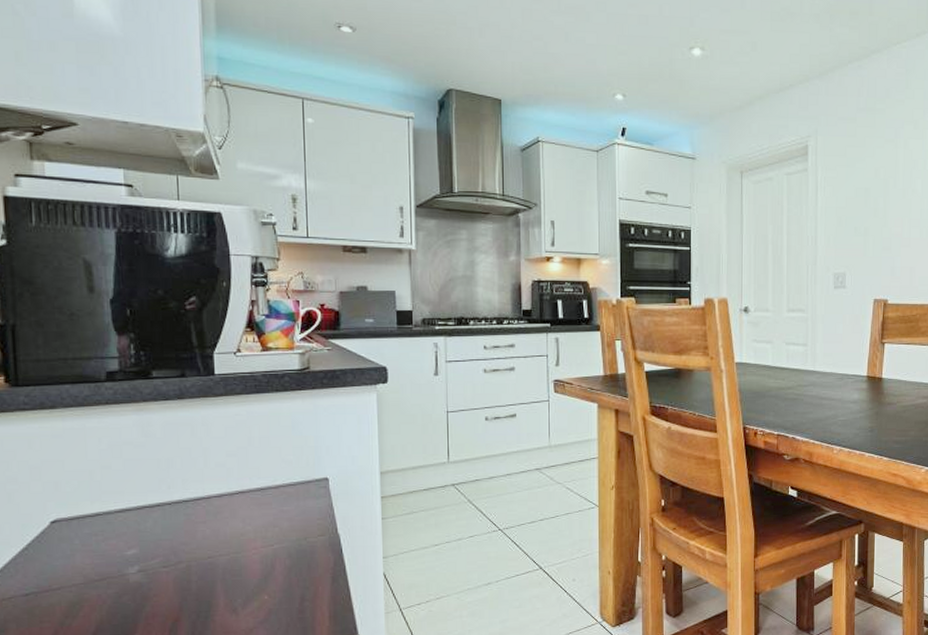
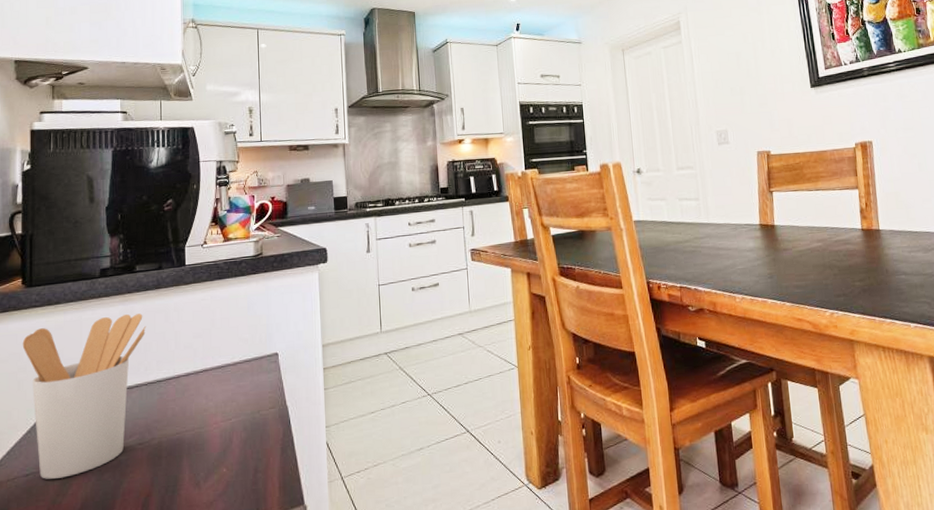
utensil holder: none [10,426,168,600] -> present [22,313,147,479]

